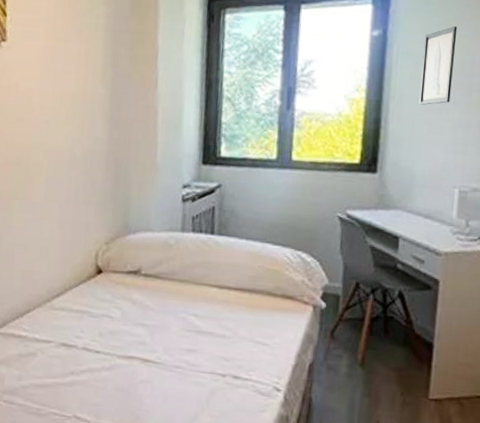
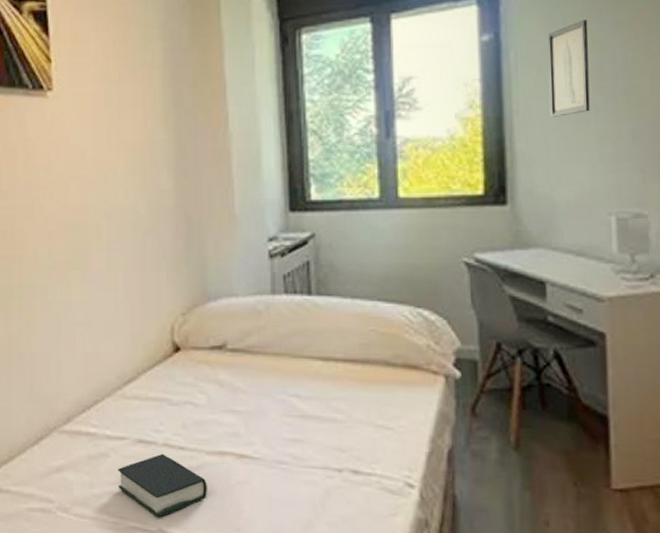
book: none [42,355,116,406] -> present [118,453,207,518]

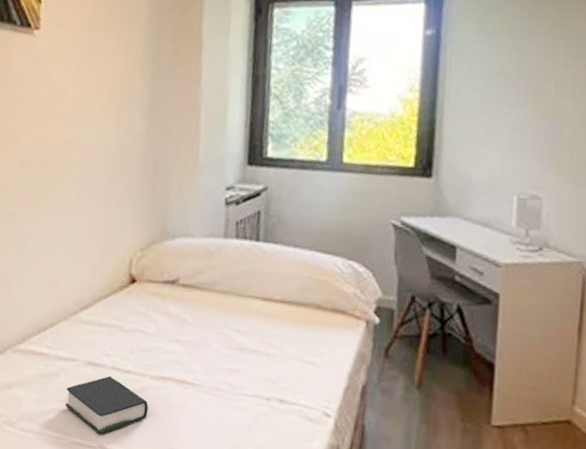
wall art: present [547,20,590,117] -> none [474,28,512,107]

